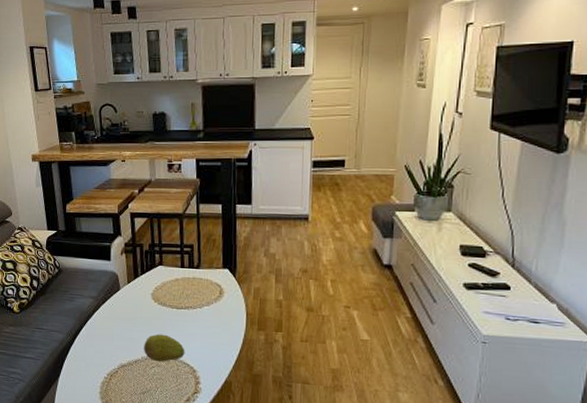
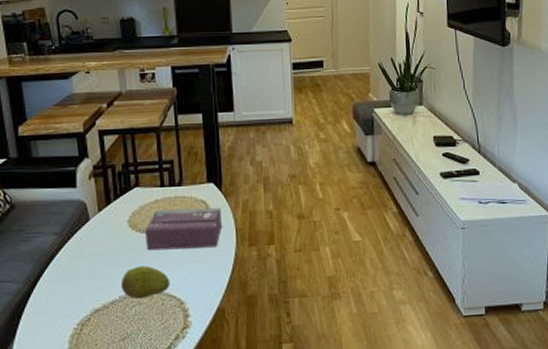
tissue box: none [166,288,234,327] -> present [145,207,222,251]

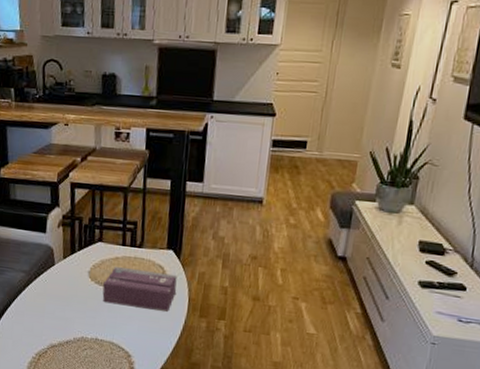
fruit: present [121,265,171,299] -> none [76,314,121,345]

